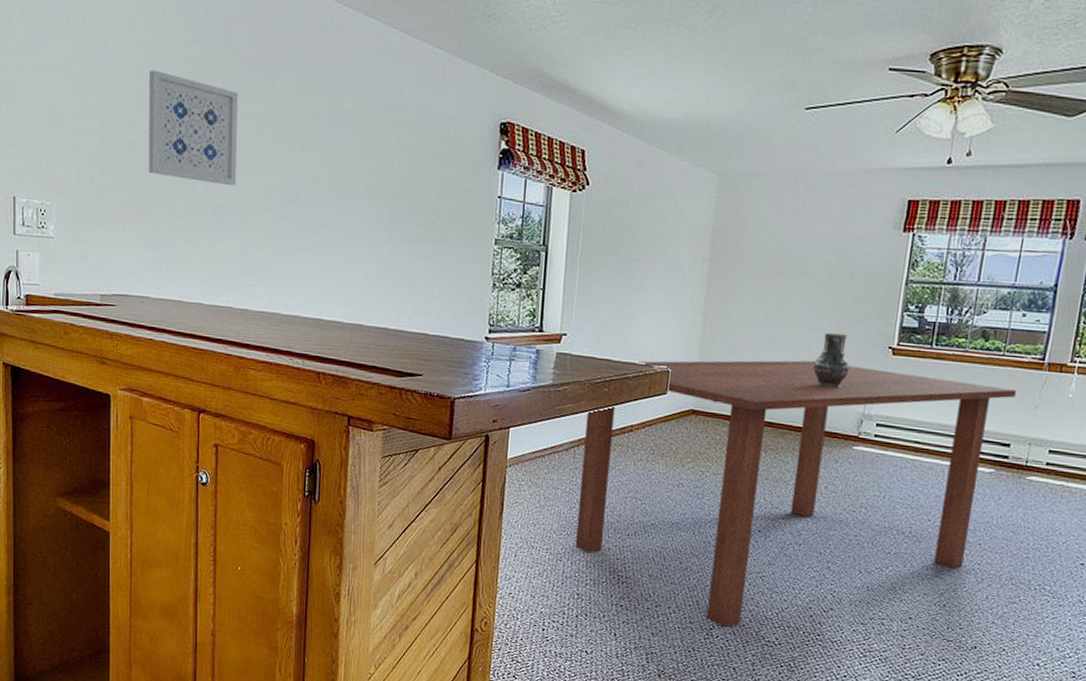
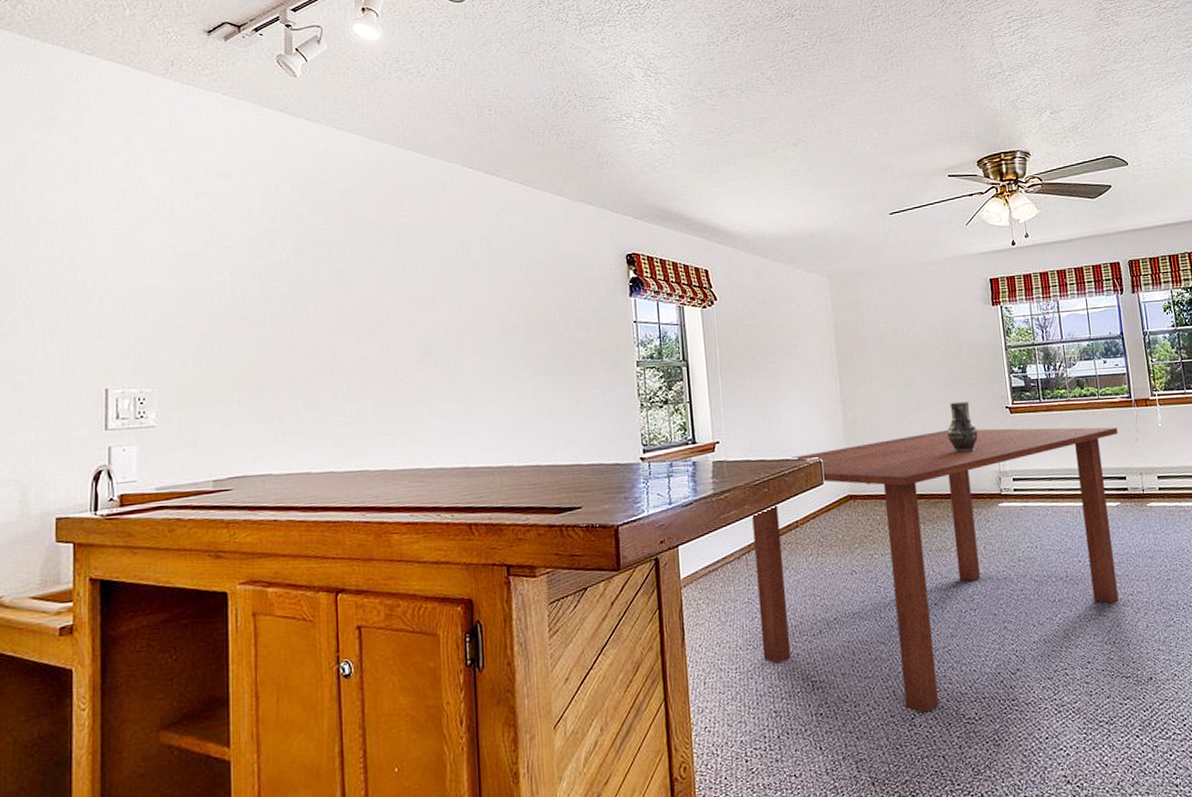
wall art: present [148,70,238,186] -> none [264,243,365,346]

